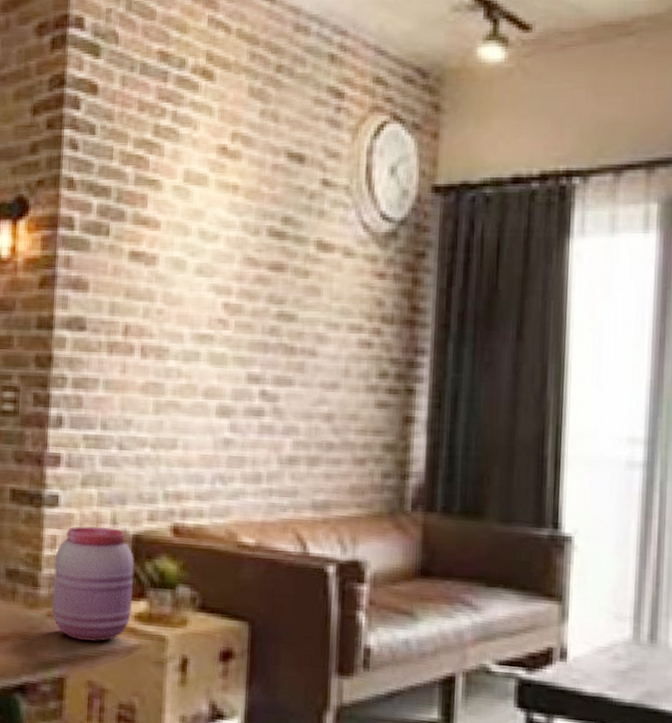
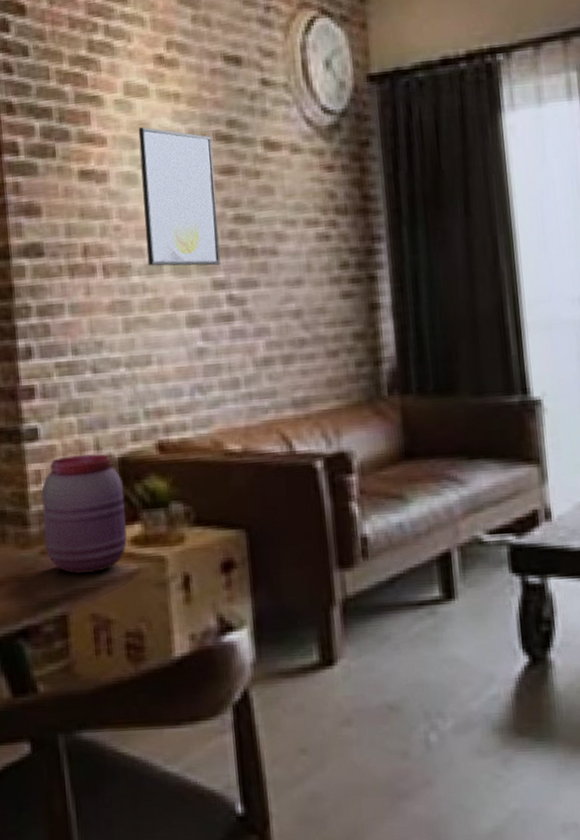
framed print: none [185,215,265,359] -> present [138,127,221,266]

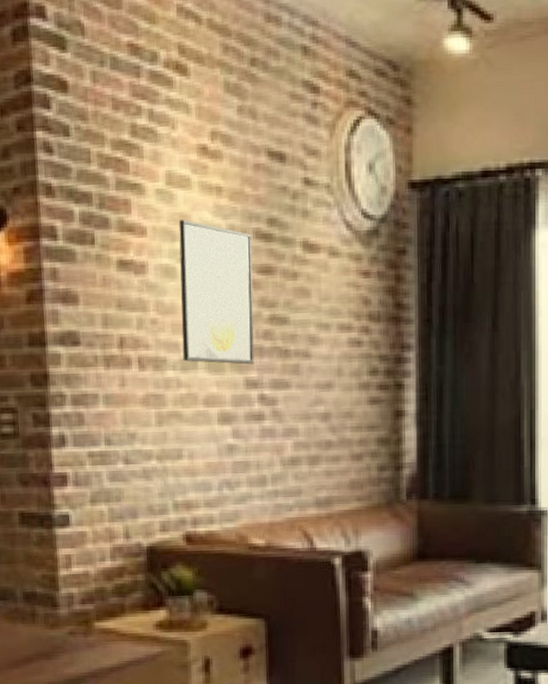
jar: present [41,454,127,575] -> none [71,542,152,655]

